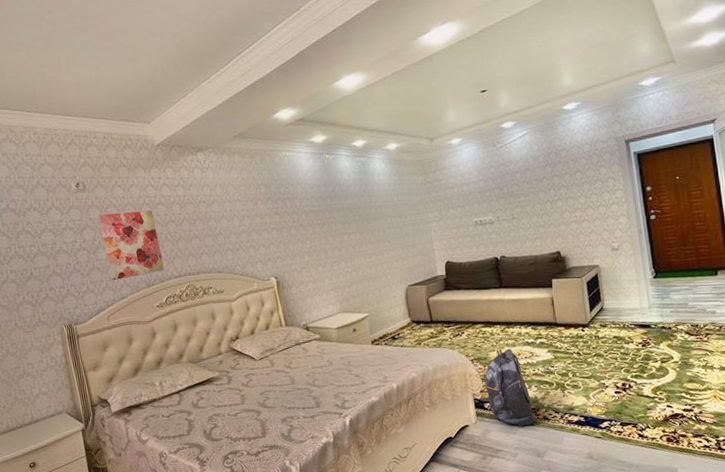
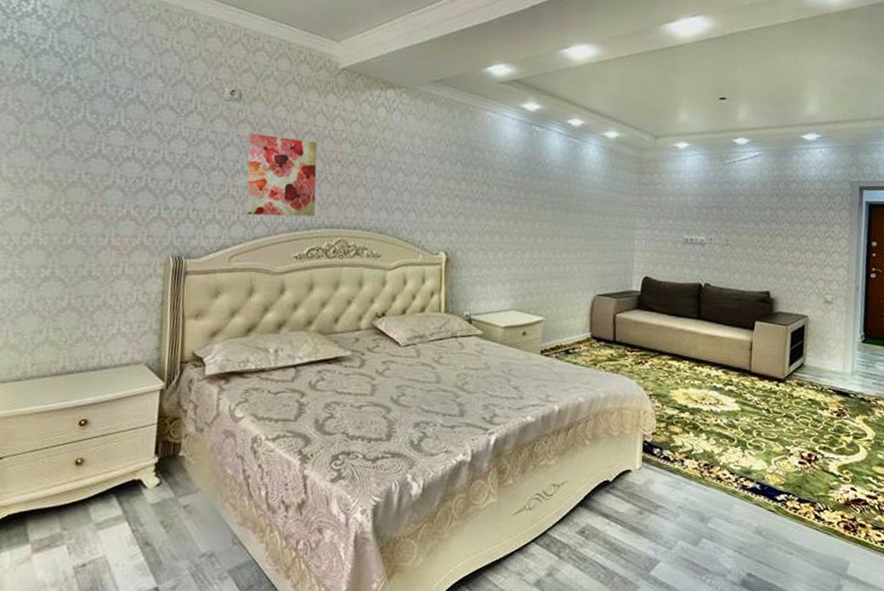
backpack: present [485,348,535,427] -> none [659,388,707,484]

